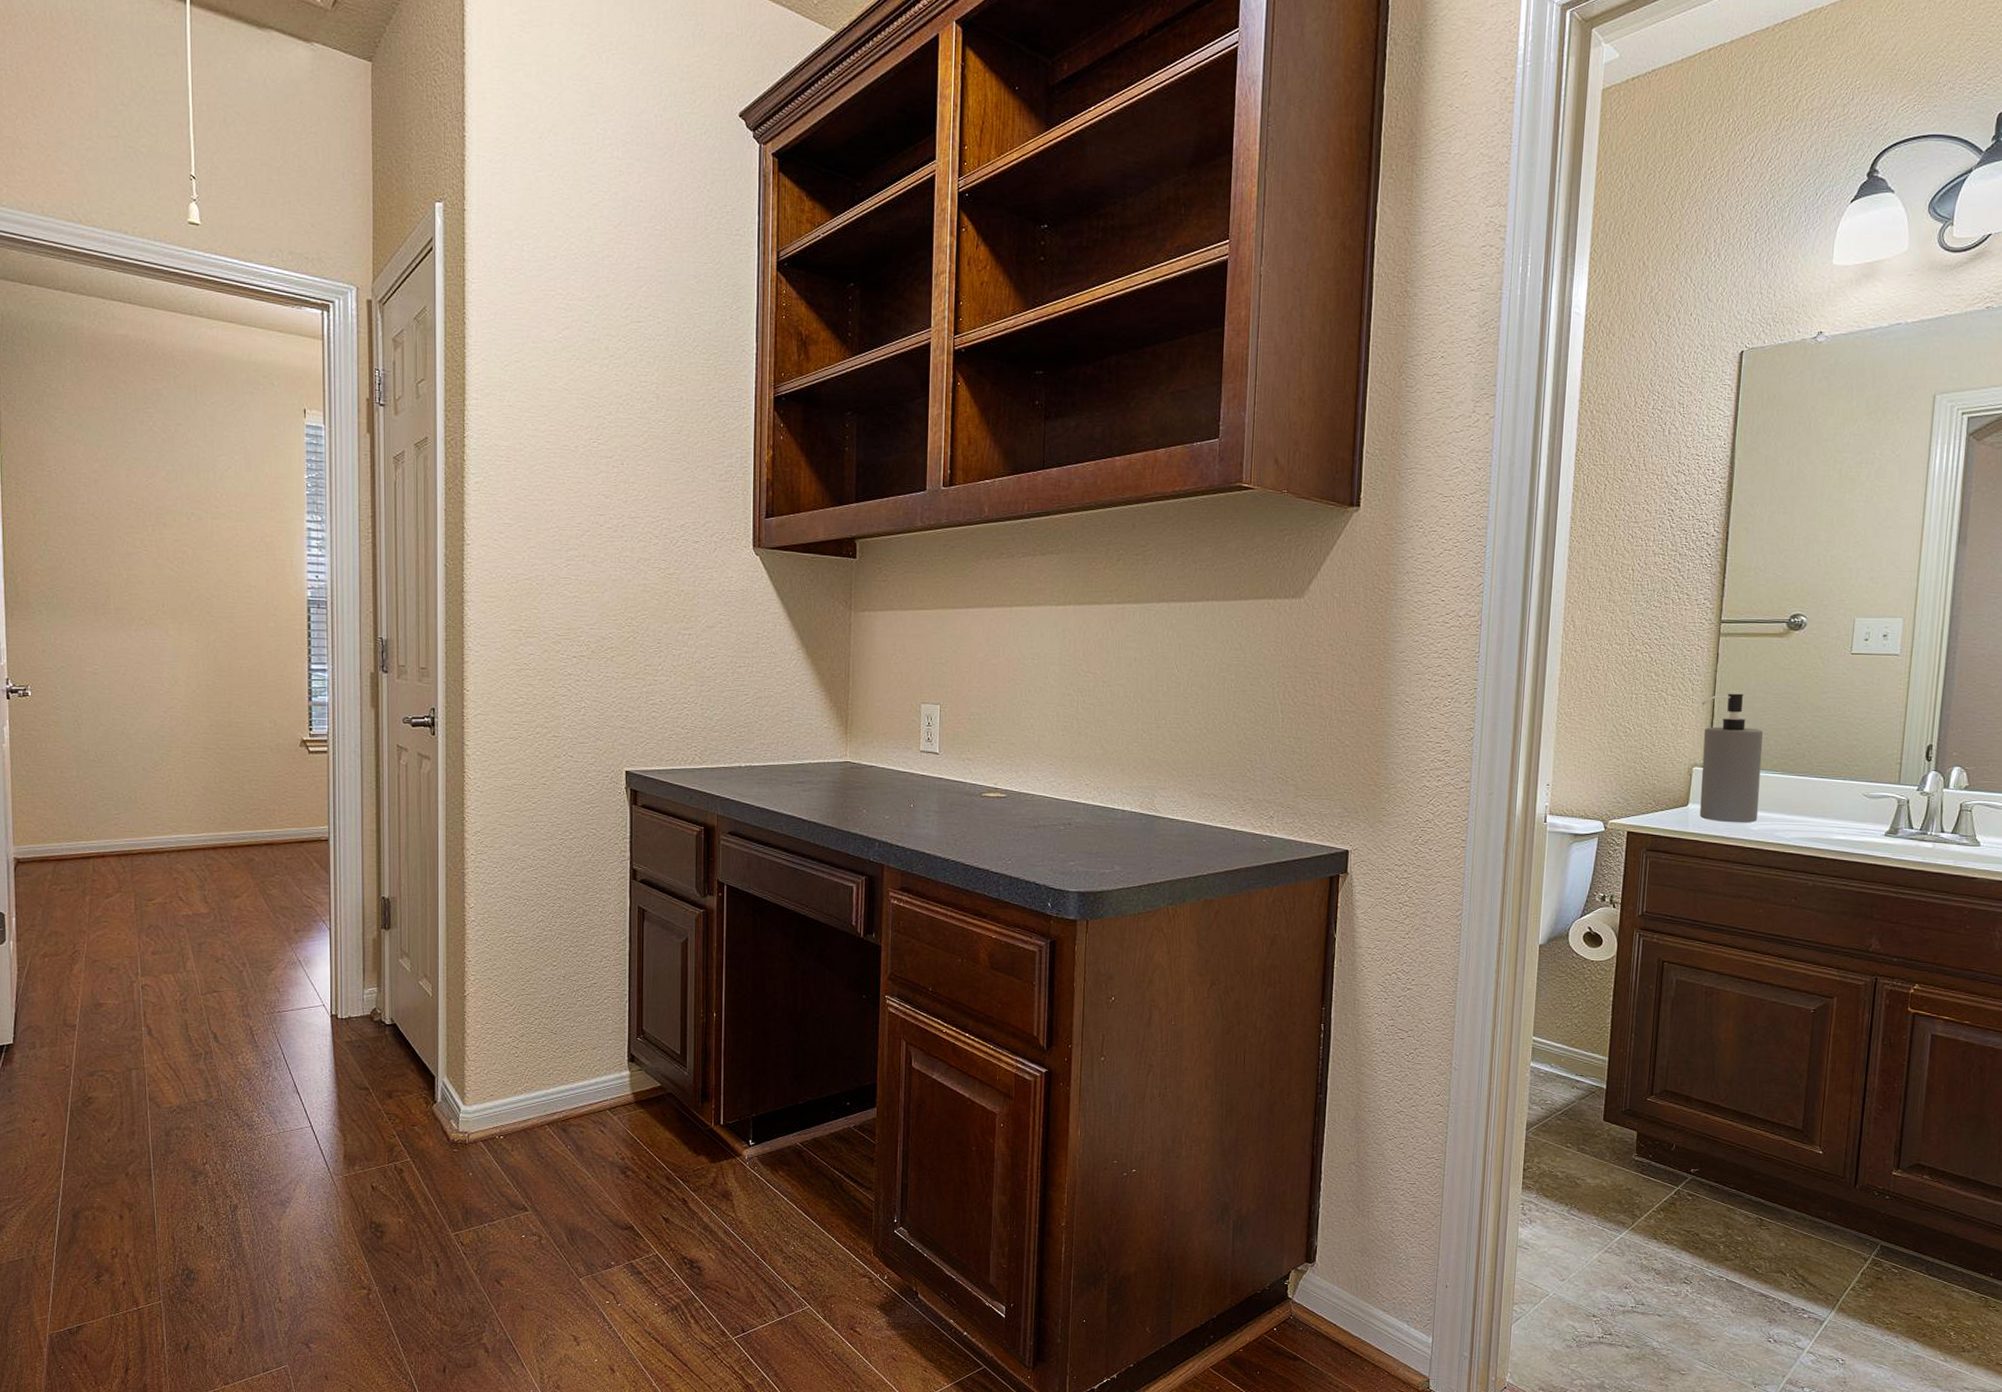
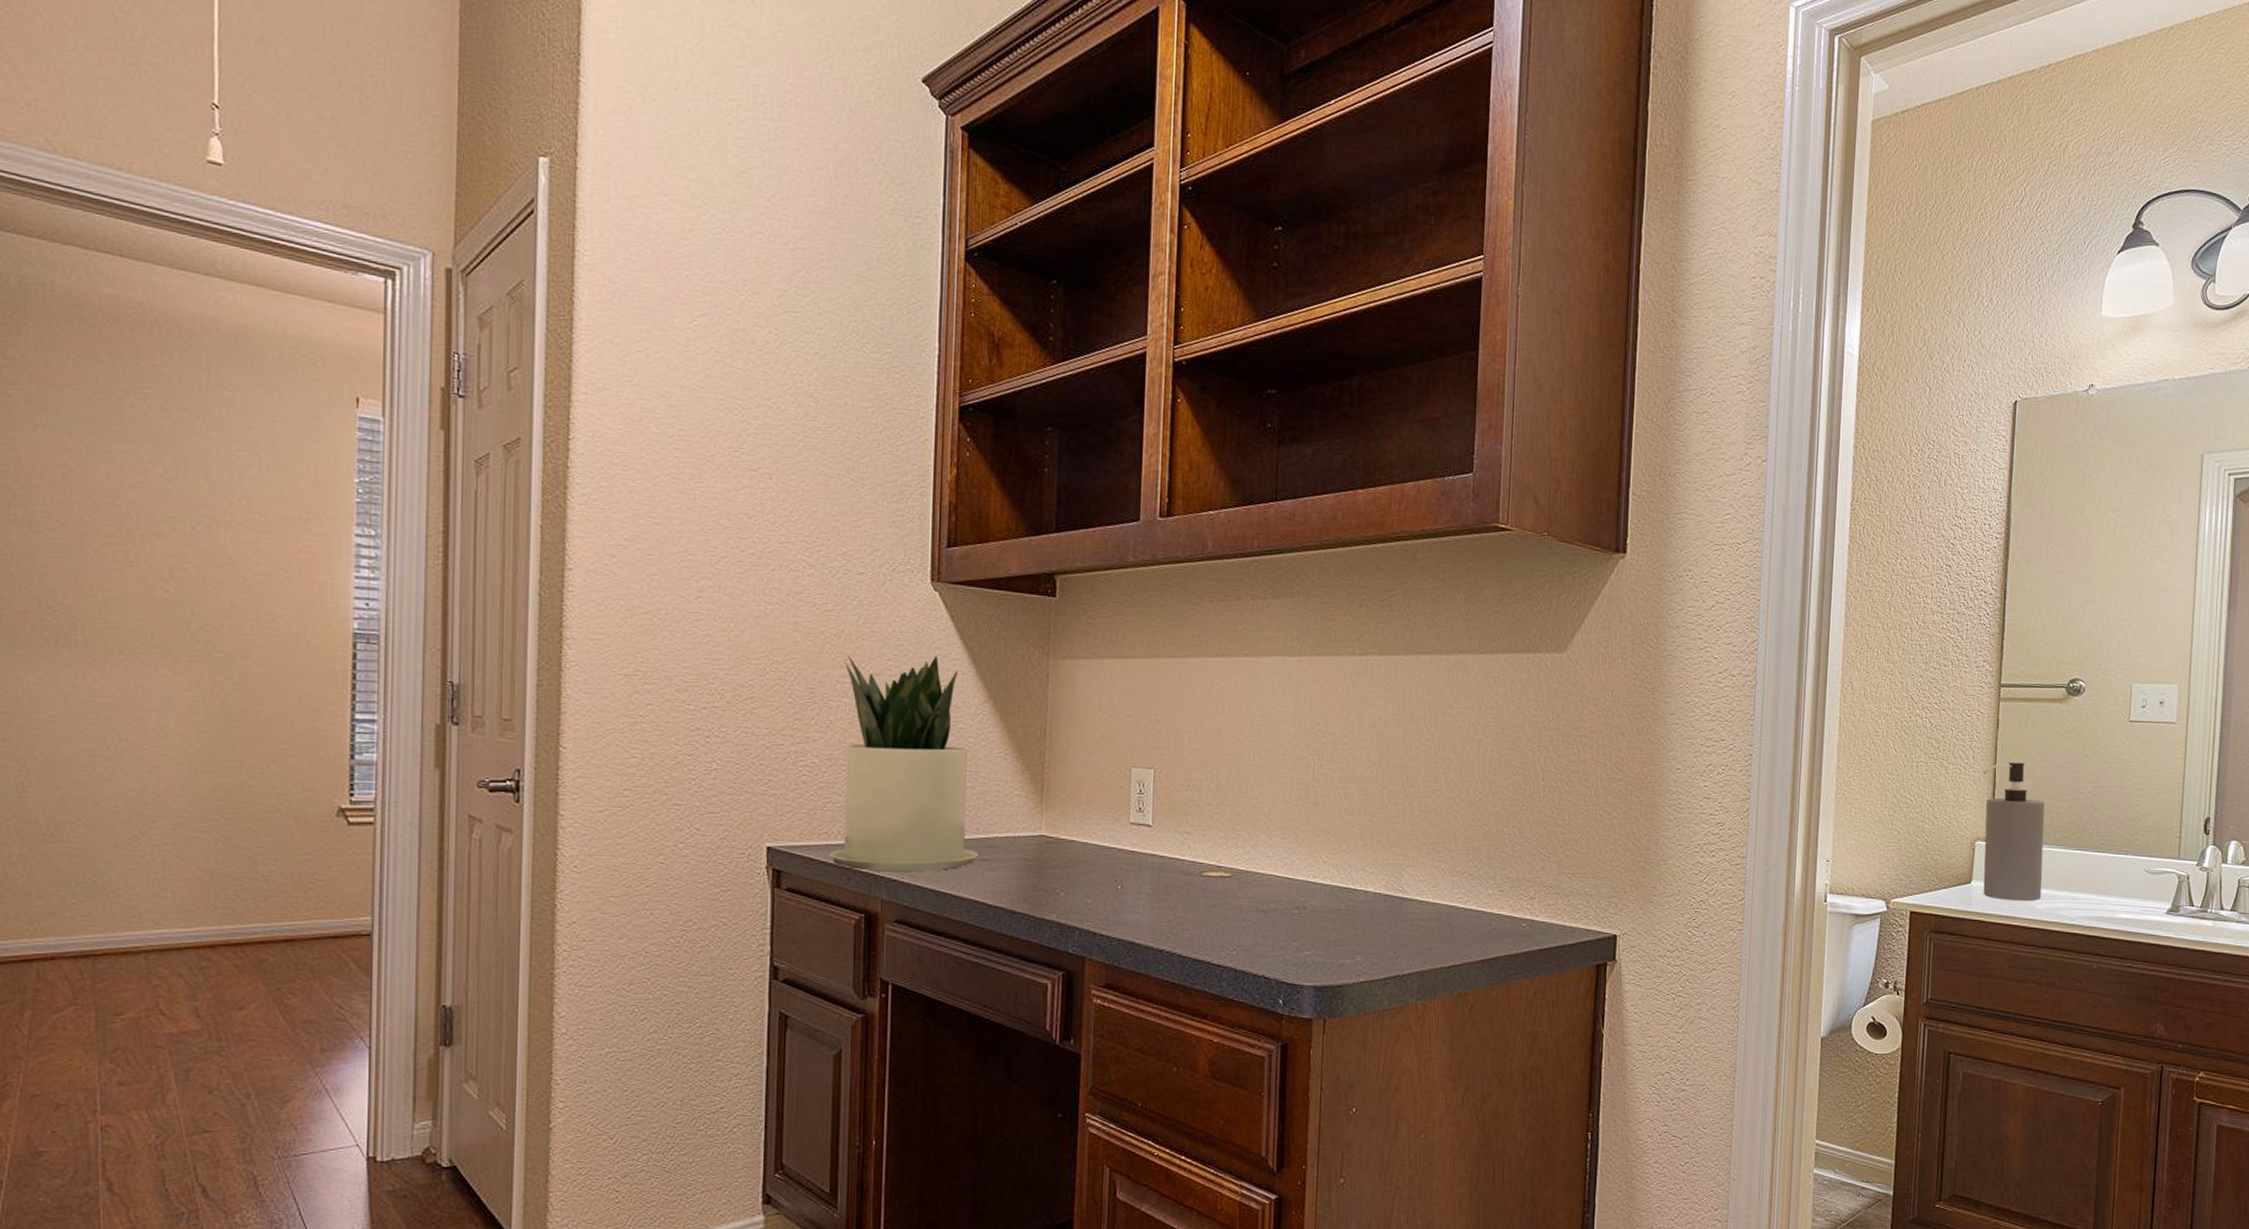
planter: none [674,611,795,793] -> present [828,655,978,873]

